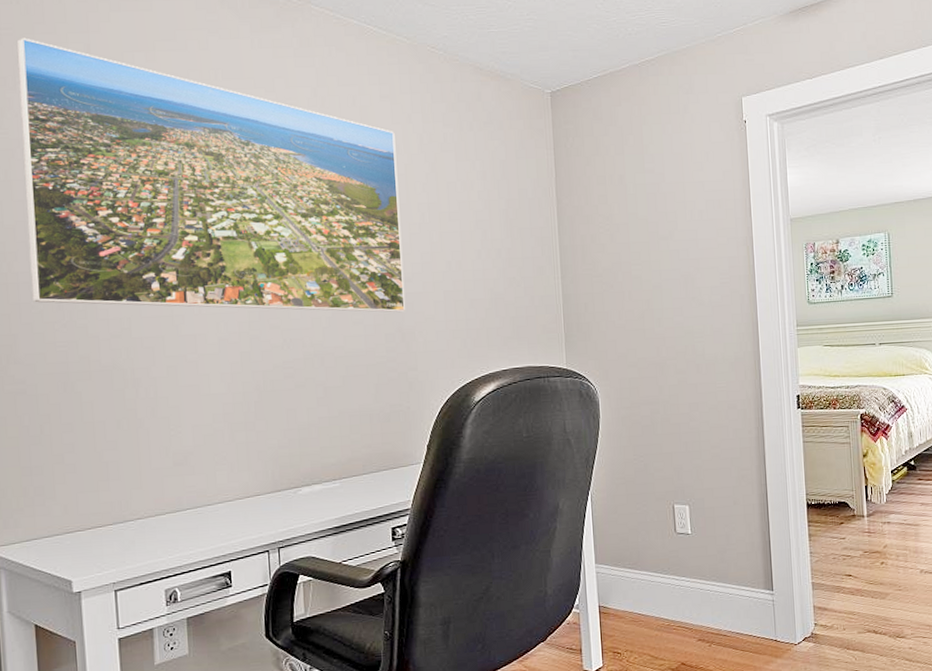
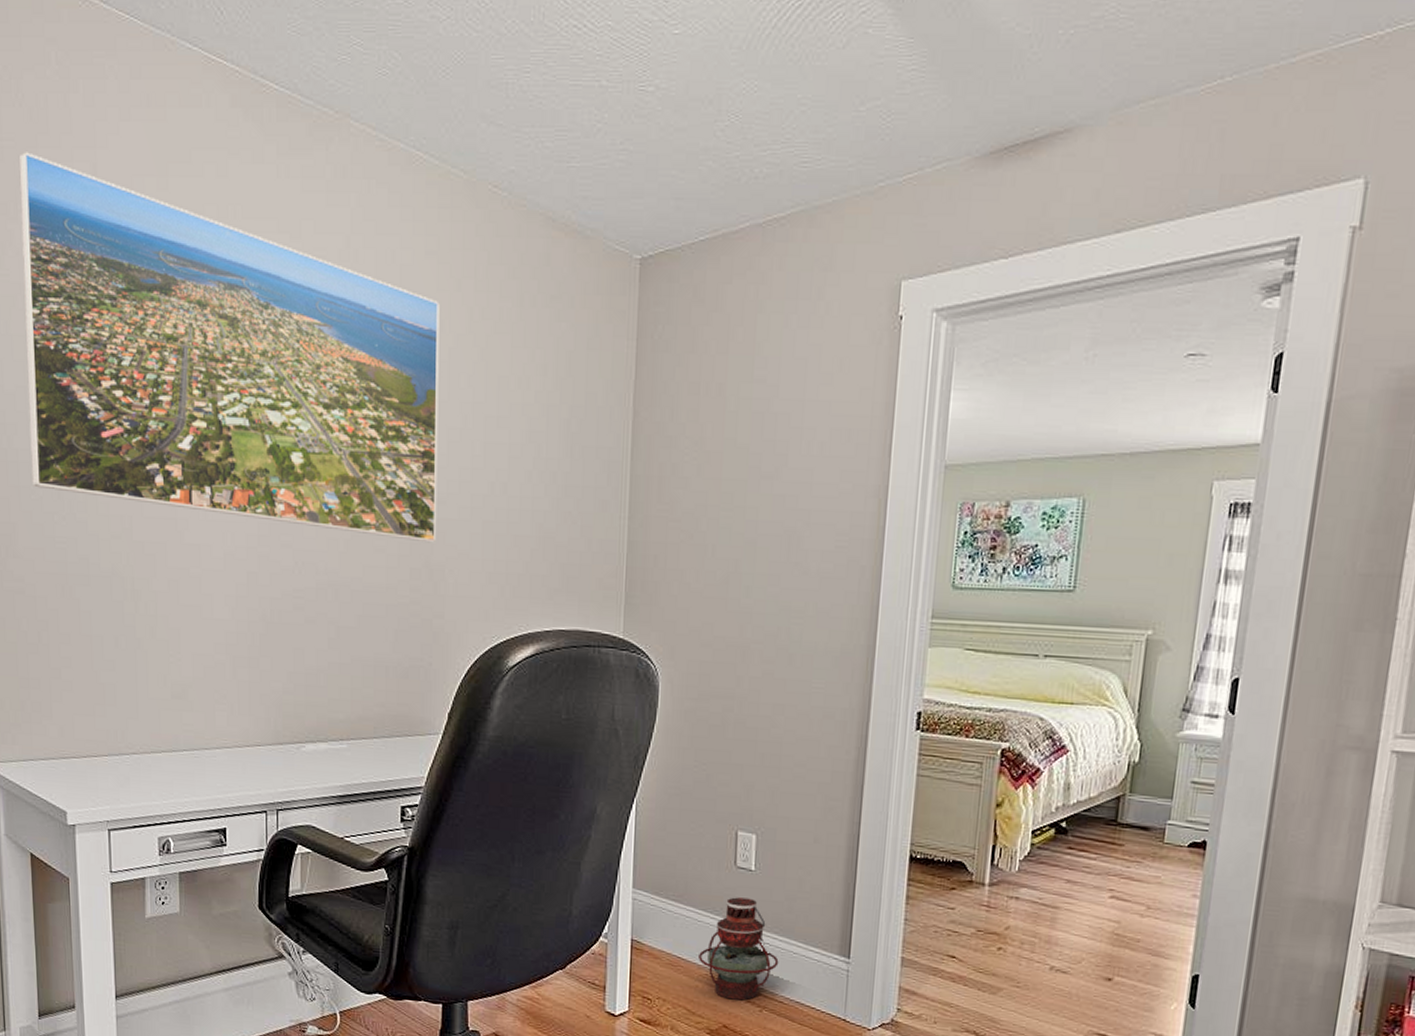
lantern: none [655,556,719,641] -> present [699,897,779,1001]

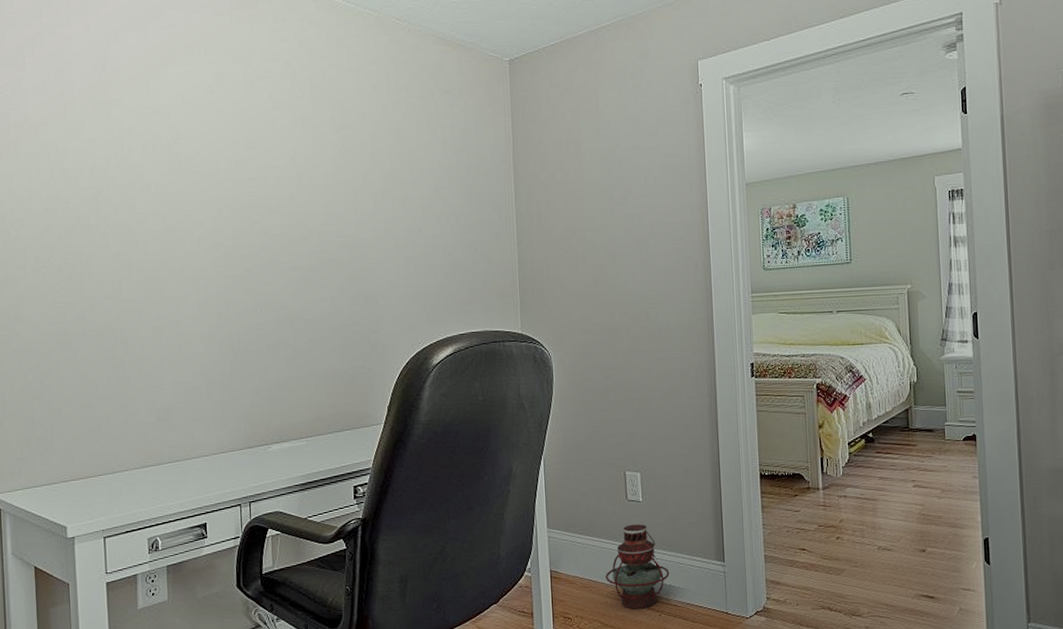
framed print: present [18,152,440,543] -> none [26,20,370,277]

